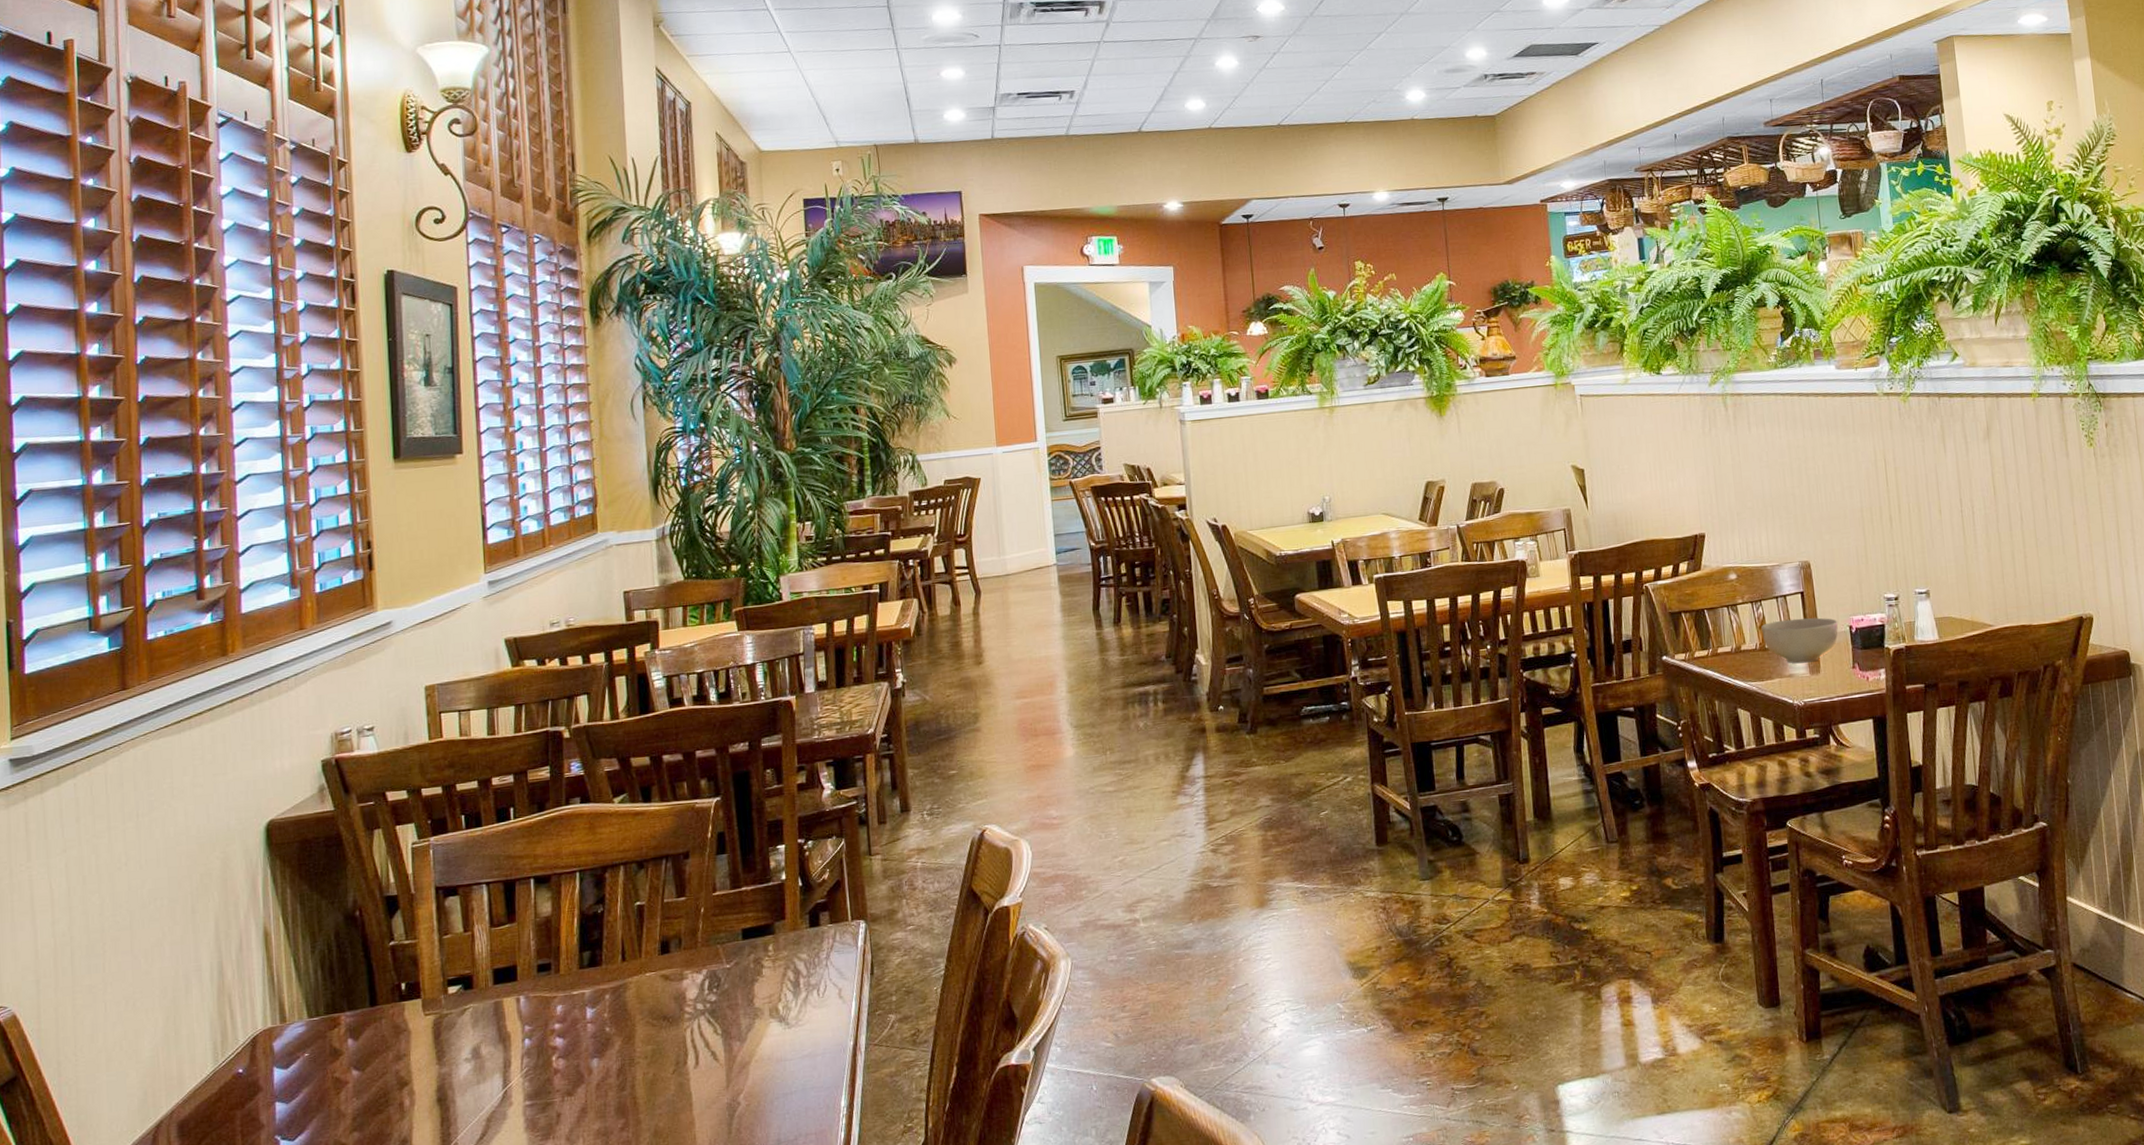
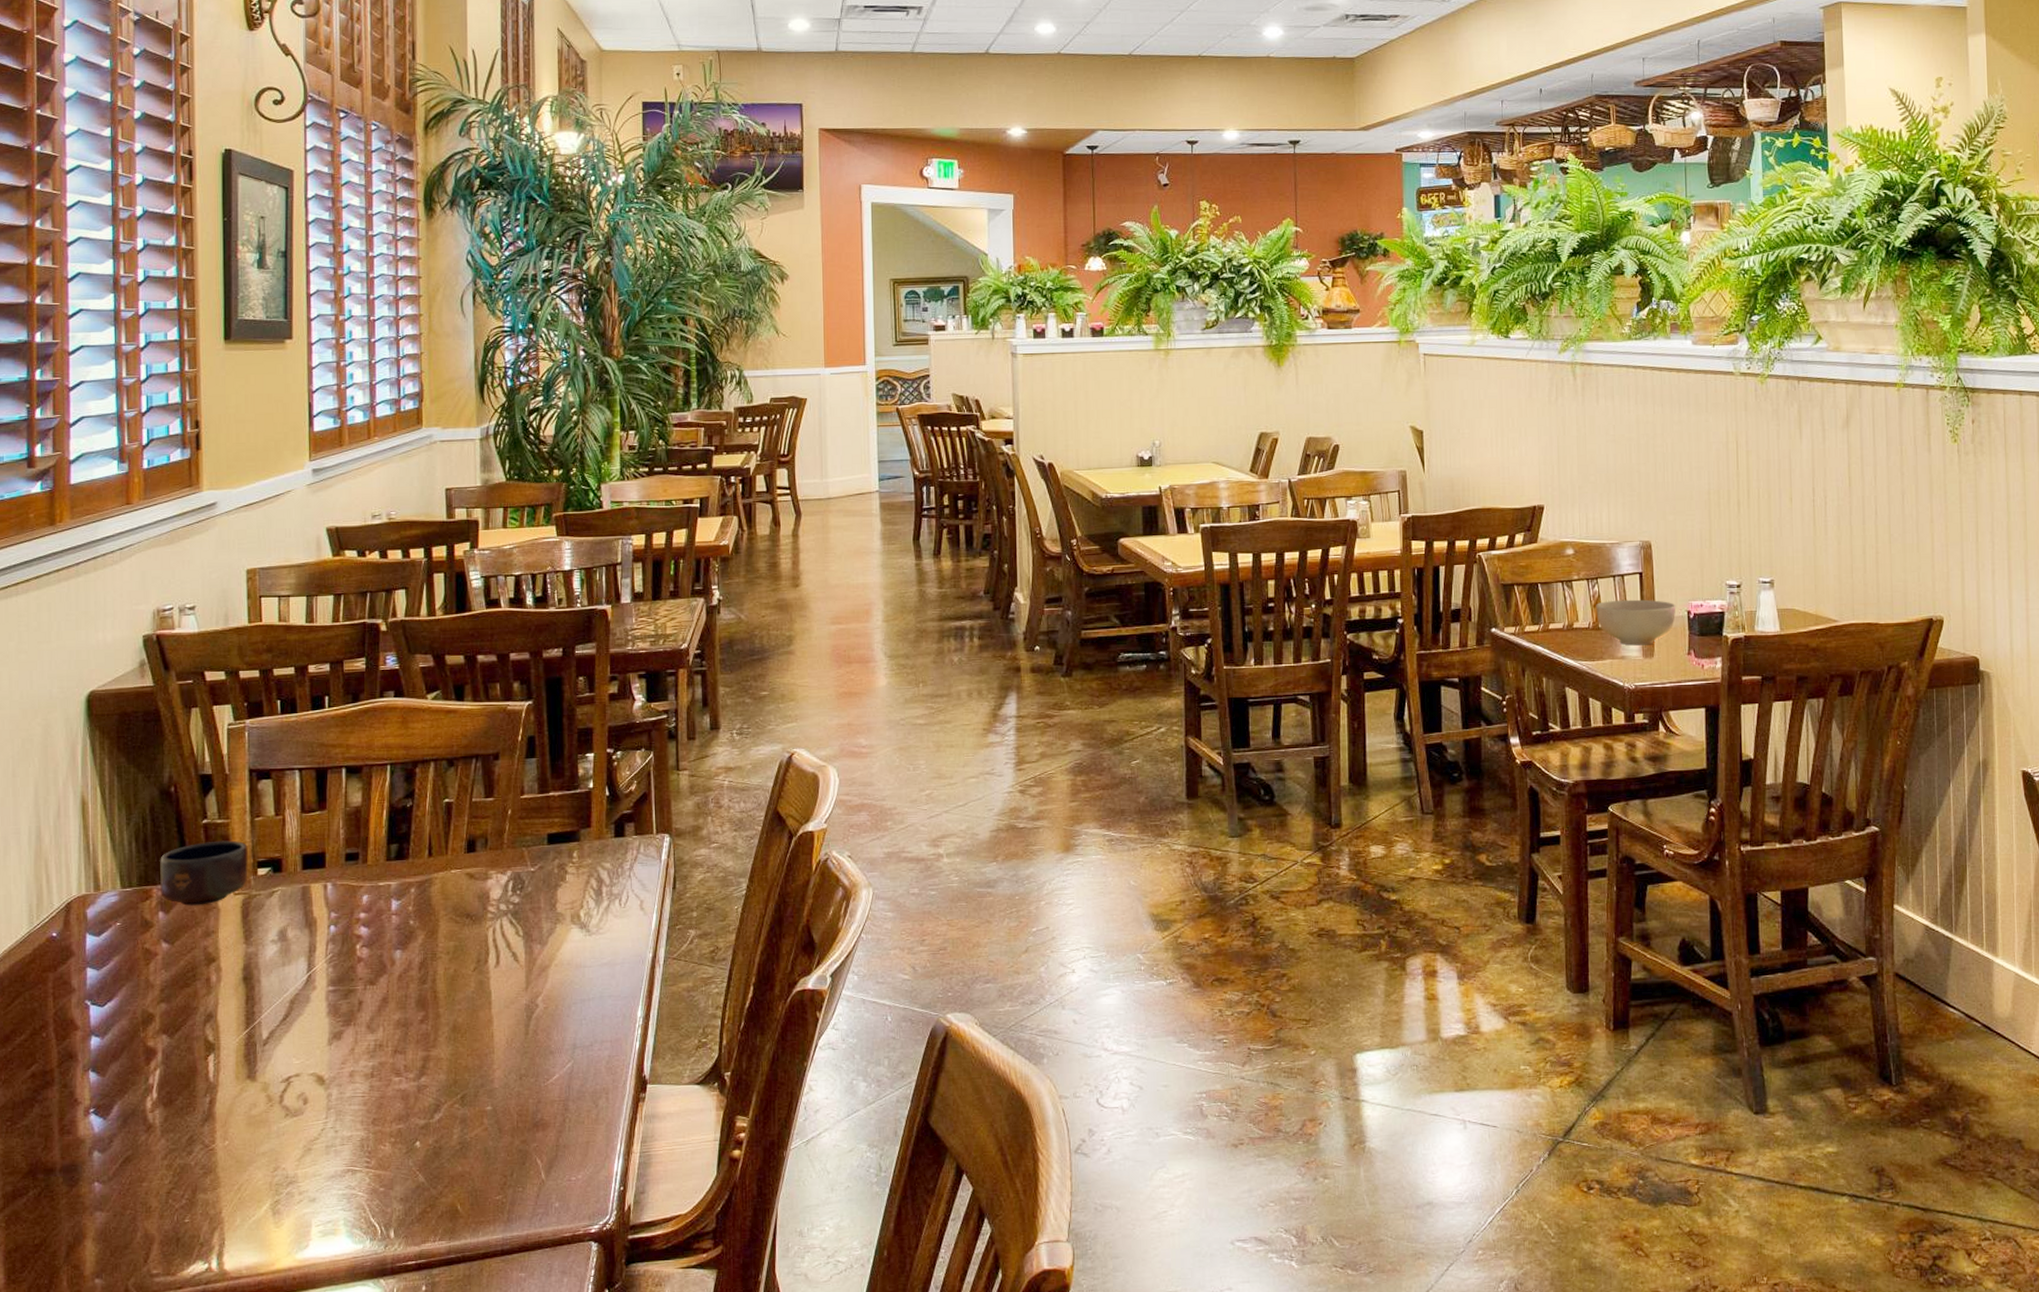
mug: none [347,960,438,1031] -> present [160,840,248,906]

